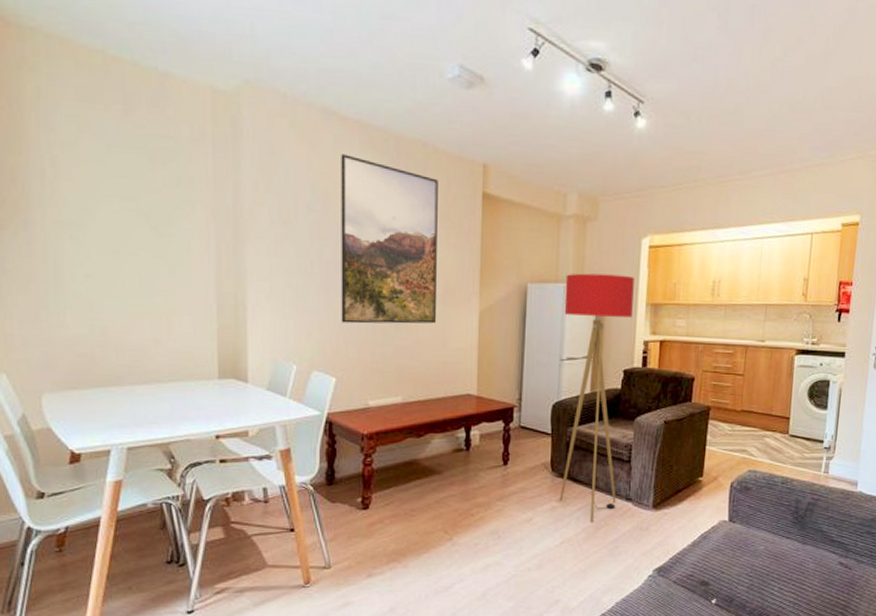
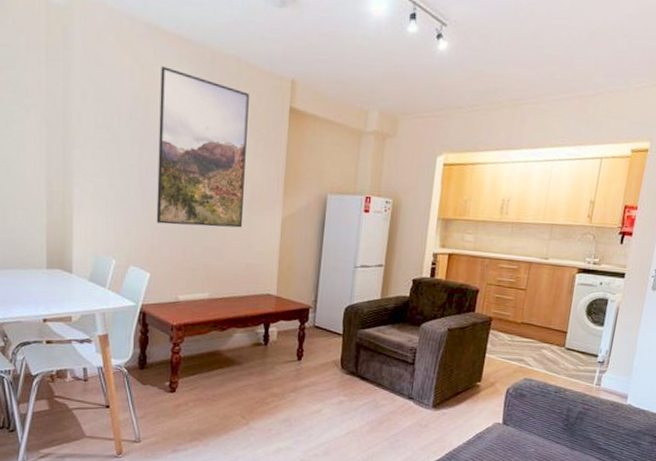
floor lamp: present [560,273,634,522] -> none [347,187,428,417]

